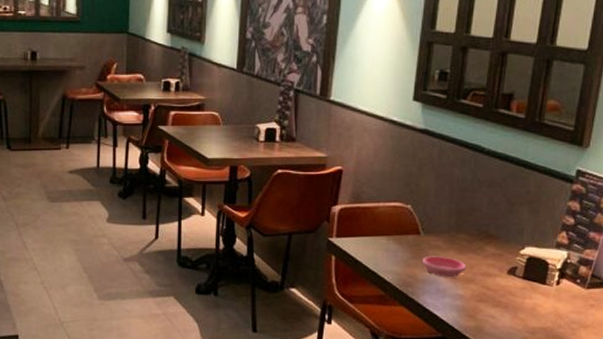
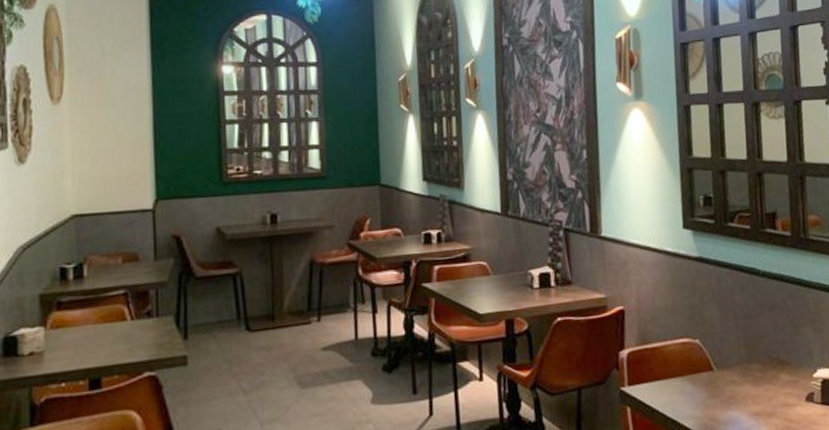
saucer: present [423,256,467,278] -> none [720,391,766,415]

